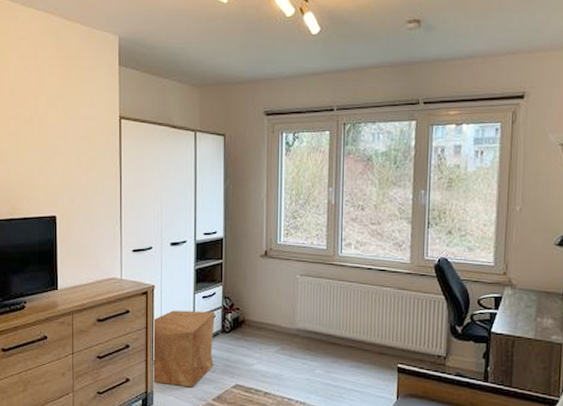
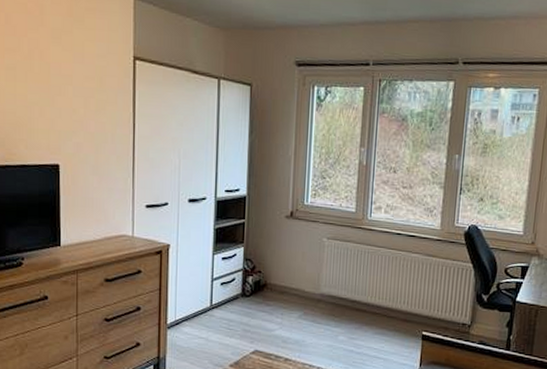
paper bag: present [152,310,215,388] -> none [165,271,235,353]

